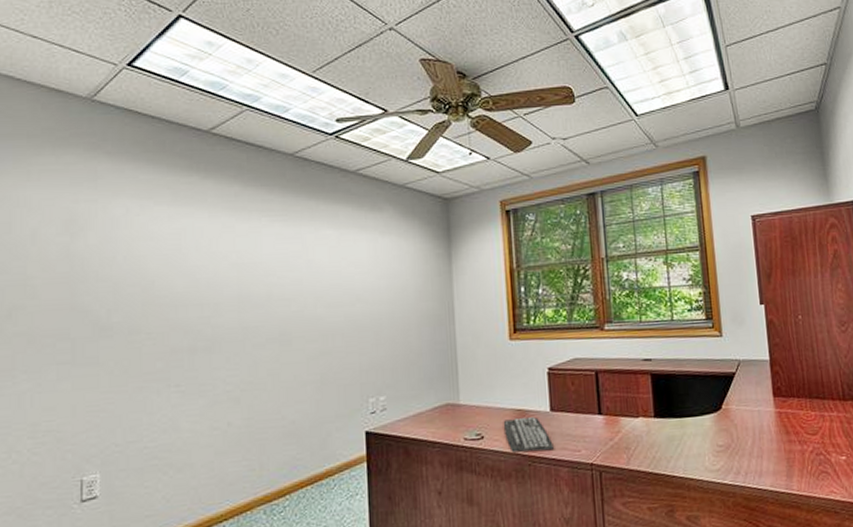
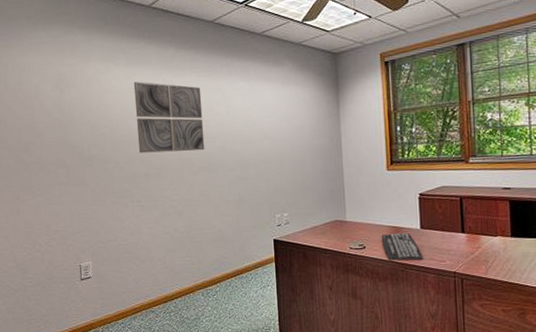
wall art: none [180,225,276,321] -> present [133,81,205,153]

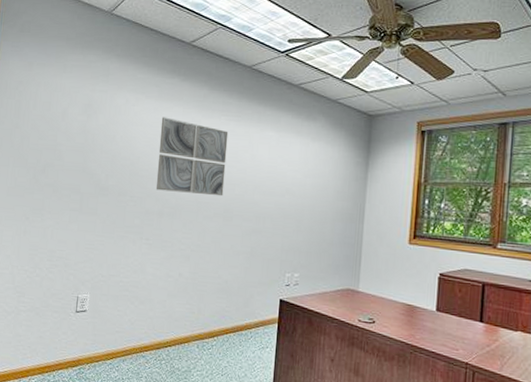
keyboard: present [382,232,423,260] -> none [393,311,435,345]

